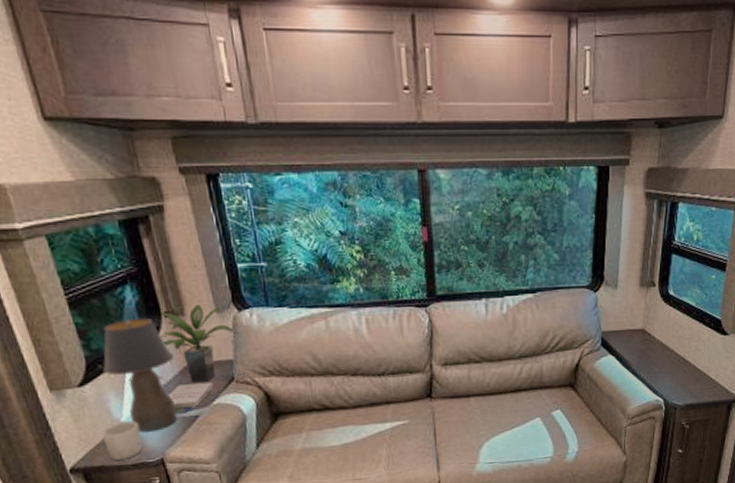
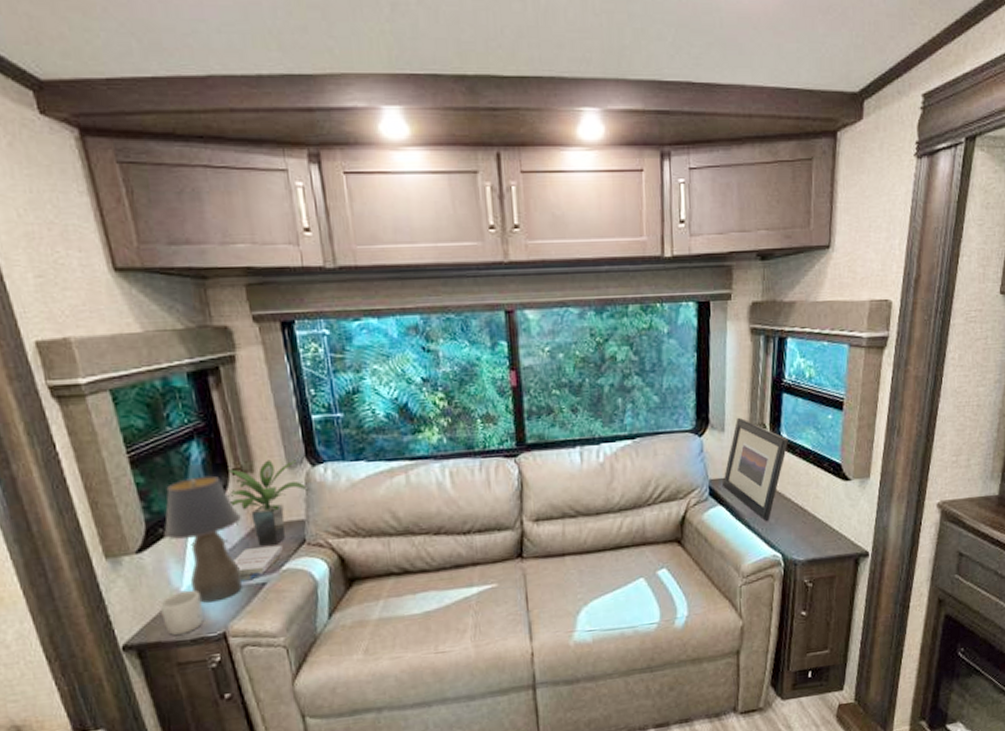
picture frame: none [614,275,675,370] -> present [723,417,788,521]

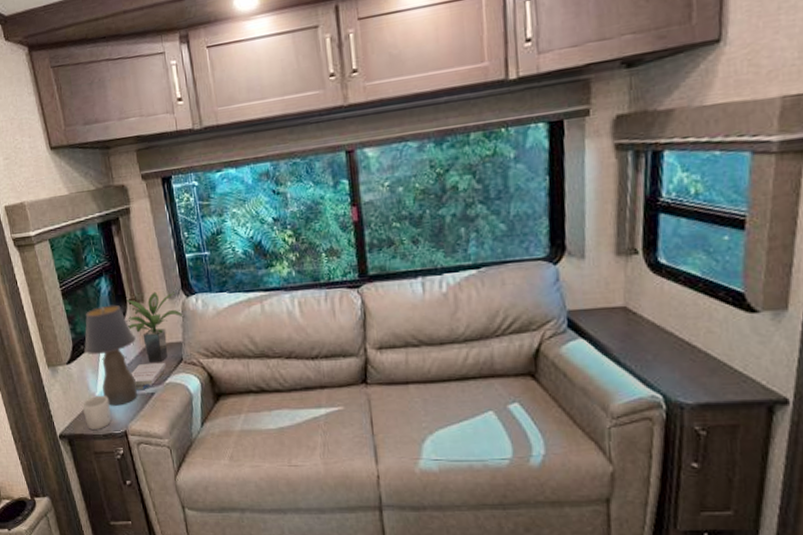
picture frame: present [723,417,788,521] -> none [584,242,668,357]

